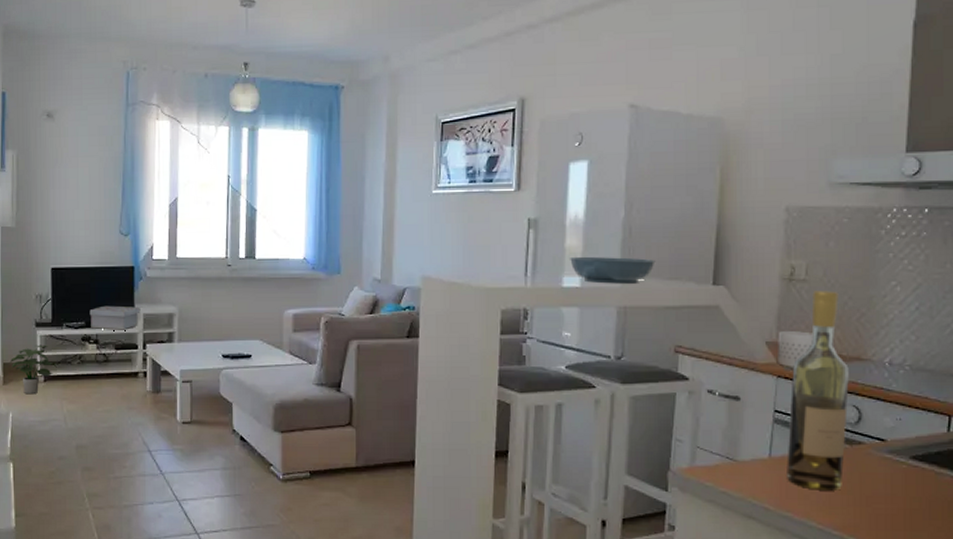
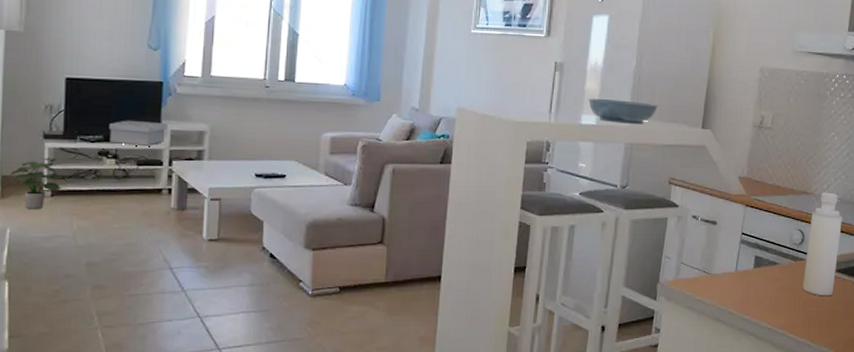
mug: present [776,331,813,367] -> none [746,169,774,198]
bottle: present [787,291,849,491] -> none [747,137,798,297]
spray bottle: none [864,357,915,490] -> present [803,192,842,297]

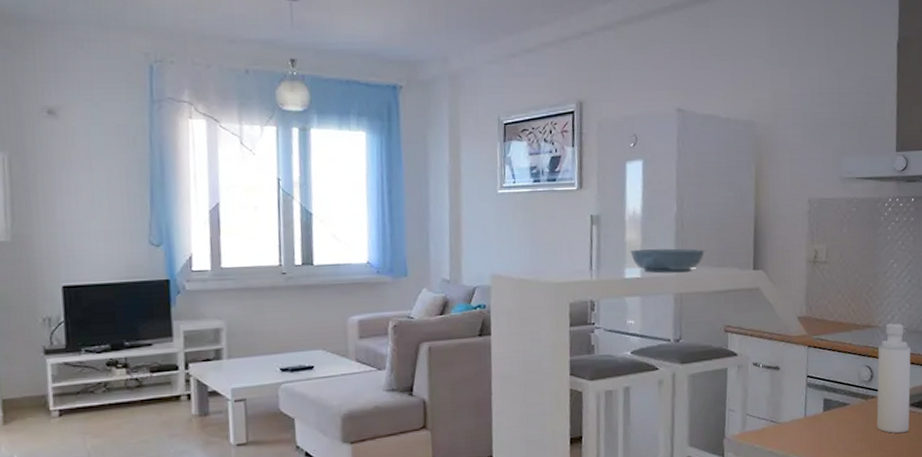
potted plant: present [9,157,69,210] -> none [11,374,77,433]
decorative box: present [109,120,167,146] -> none [115,323,178,352]

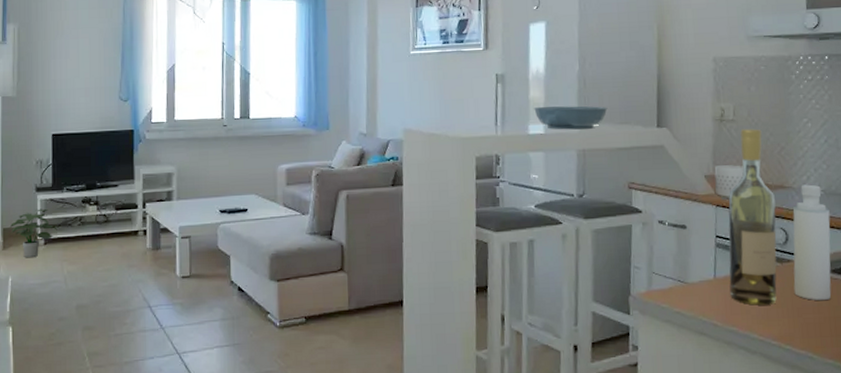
potted plant: none [11,374,77,433] -> present [9,209,58,258]
mug: none [807,306,834,338] -> present [714,165,744,197]
bottle: none [818,270,863,441] -> present [728,128,777,305]

